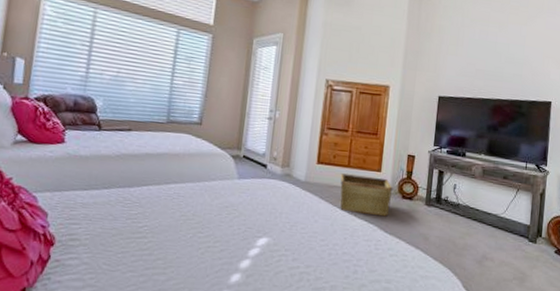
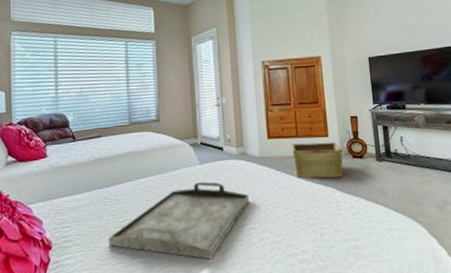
serving tray: none [121,197,286,282] -> present [109,181,249,260]

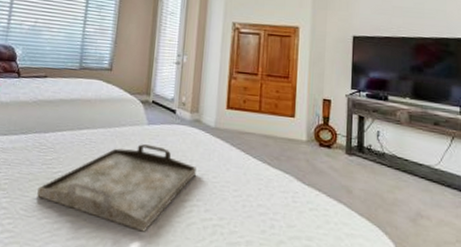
hamper: present [291,142,343,179] -> none [251,119,309,167]

